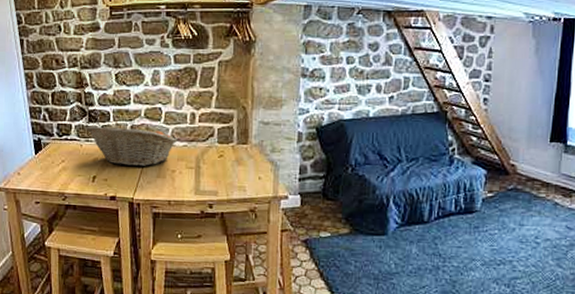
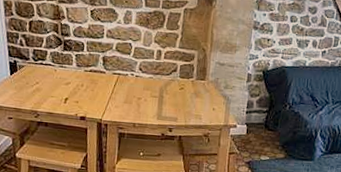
fruit basket: present [86,125,178,166] -> none [60,53,145,93]

